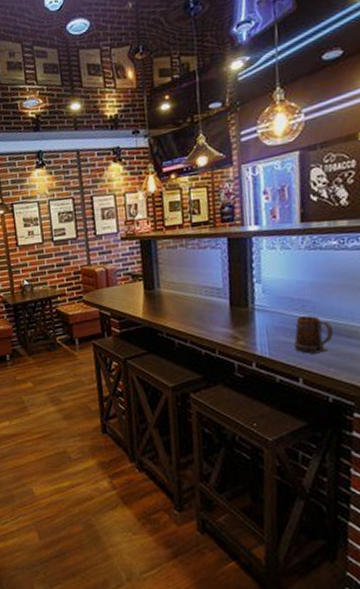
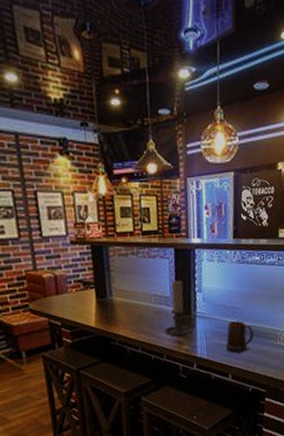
candle holder: none [216,271,253,333] -> present [164,281,195,338]

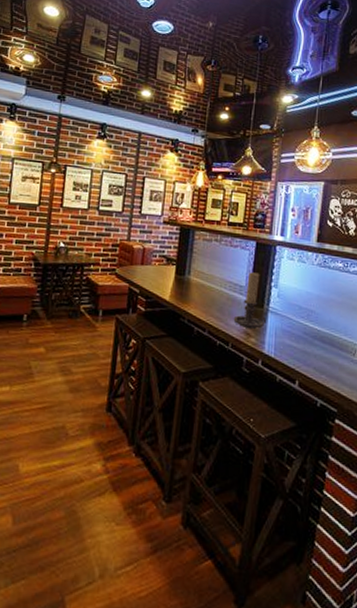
beer mug: present [226,321,255,354] -> none [296,324,330,361]

